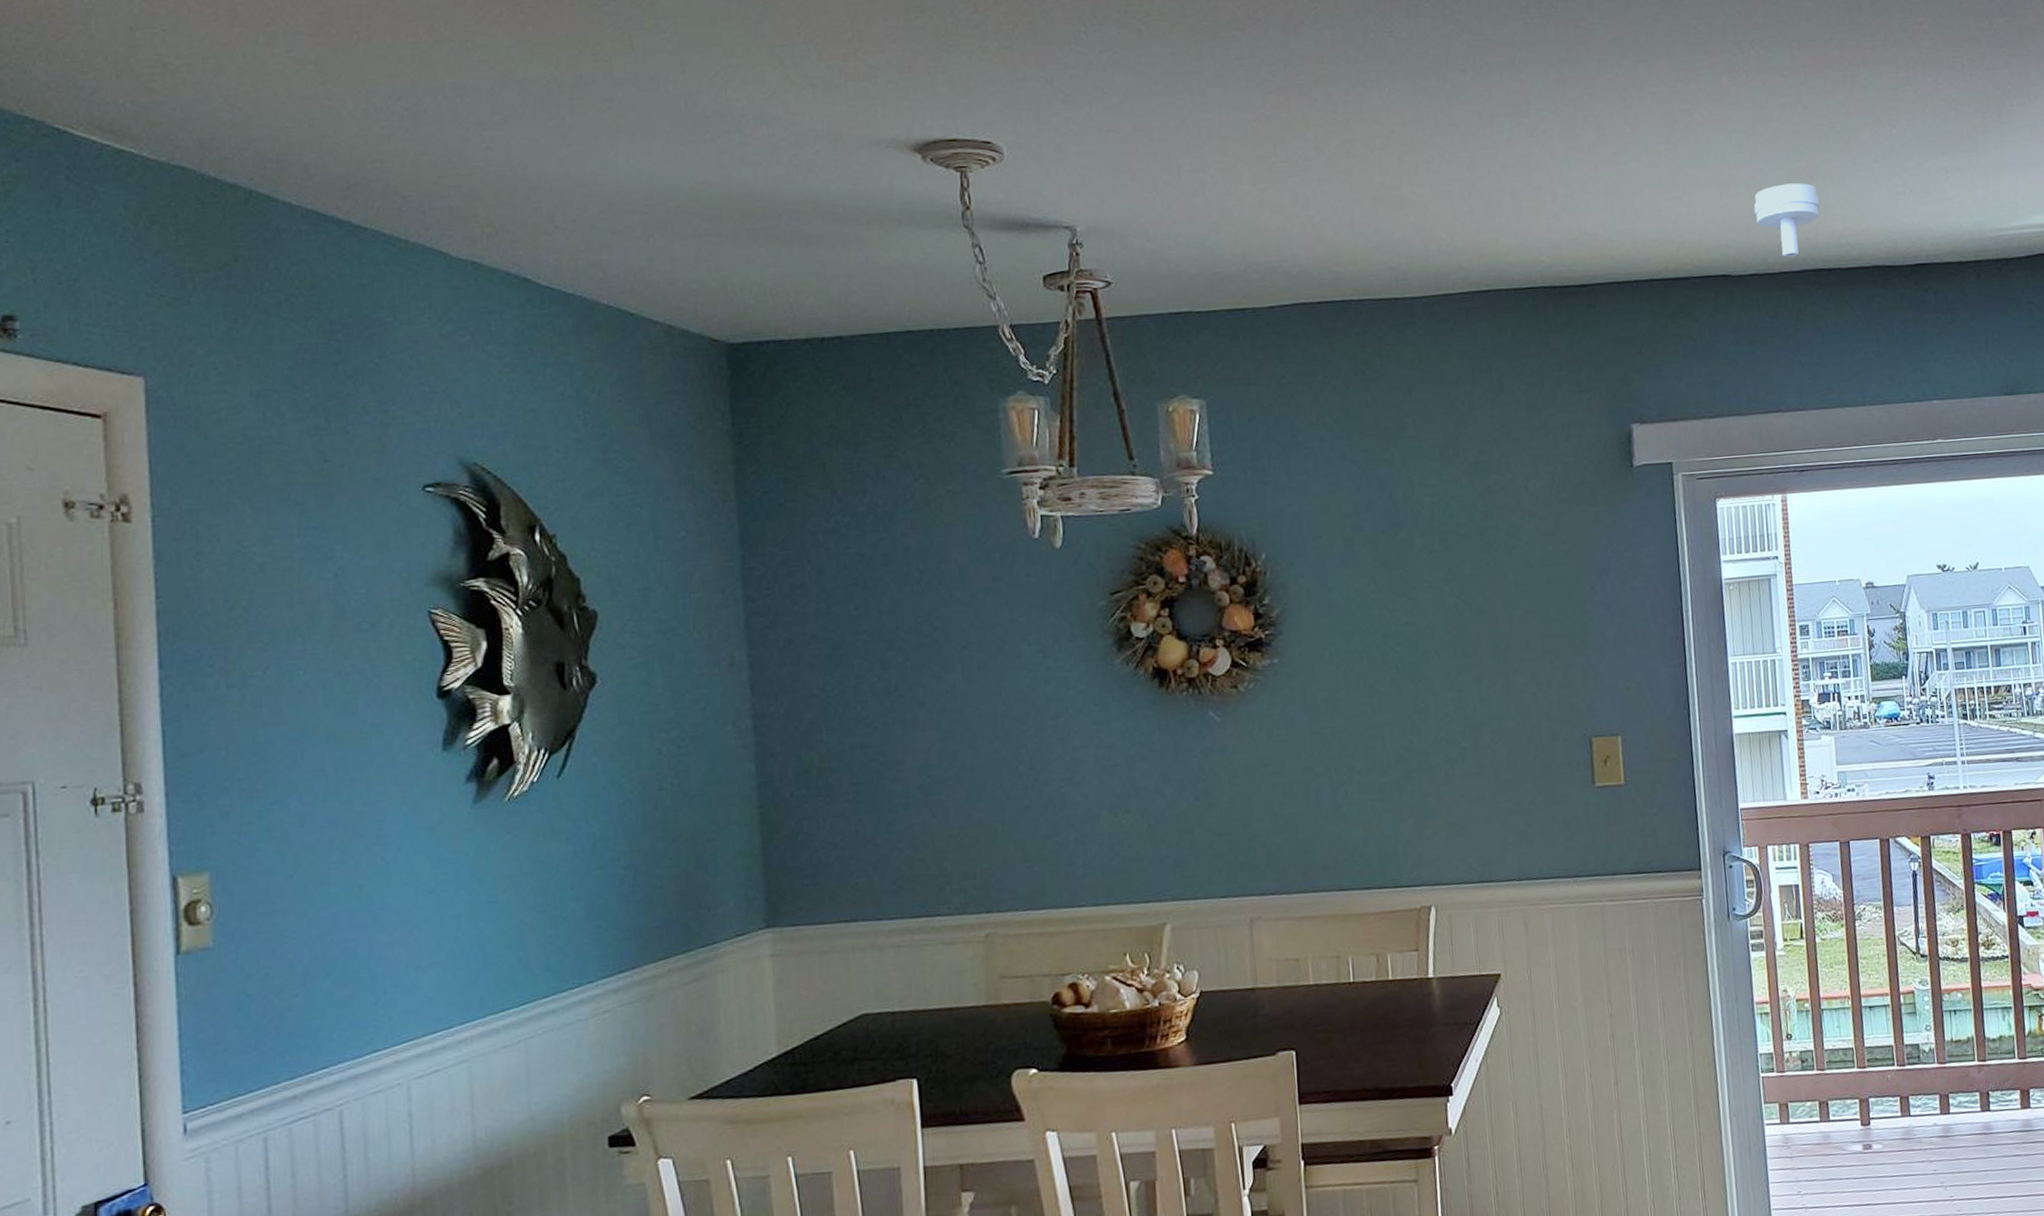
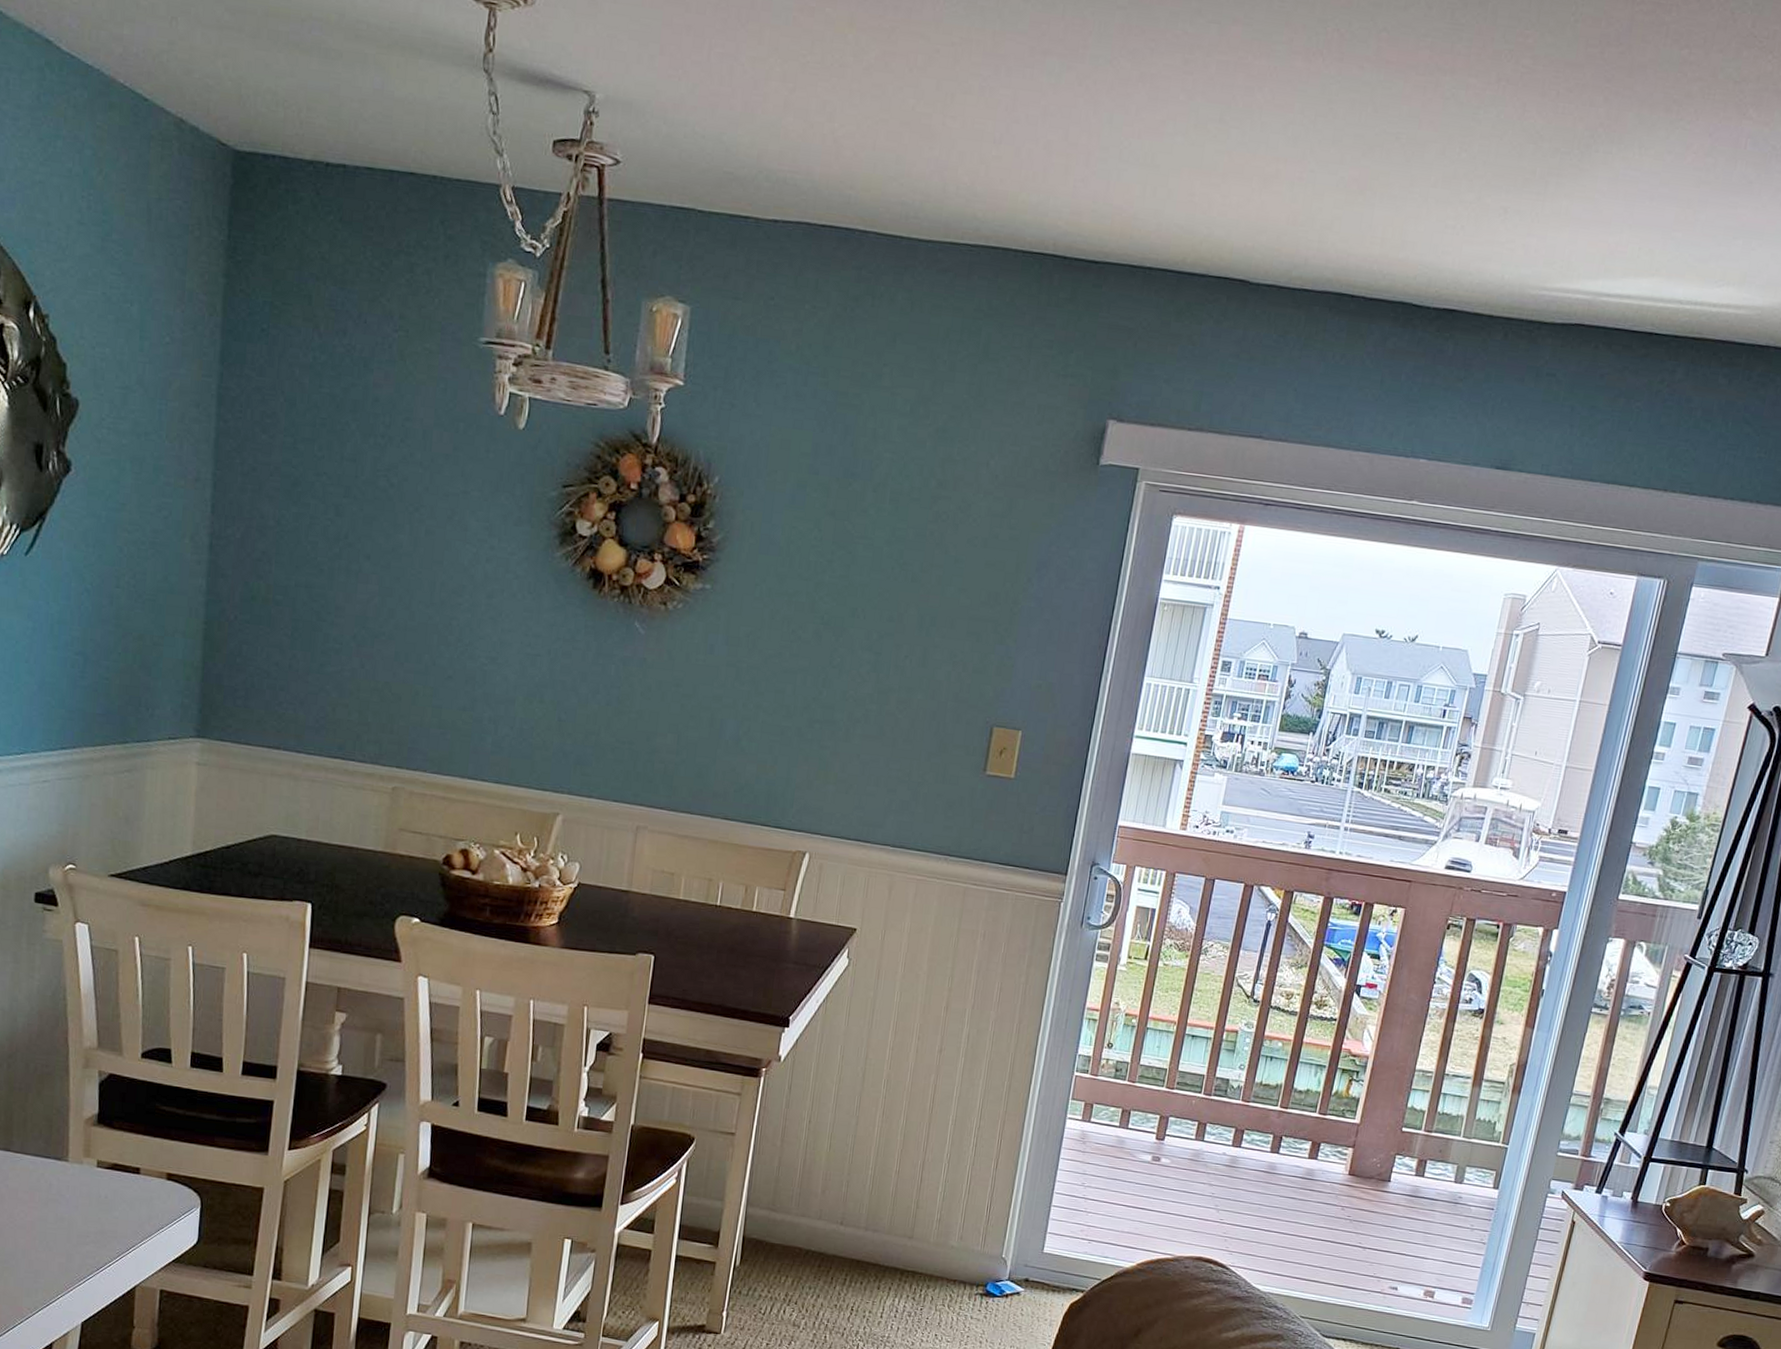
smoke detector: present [1754,183,1820,258] -> none [1290,191,1364,275]

